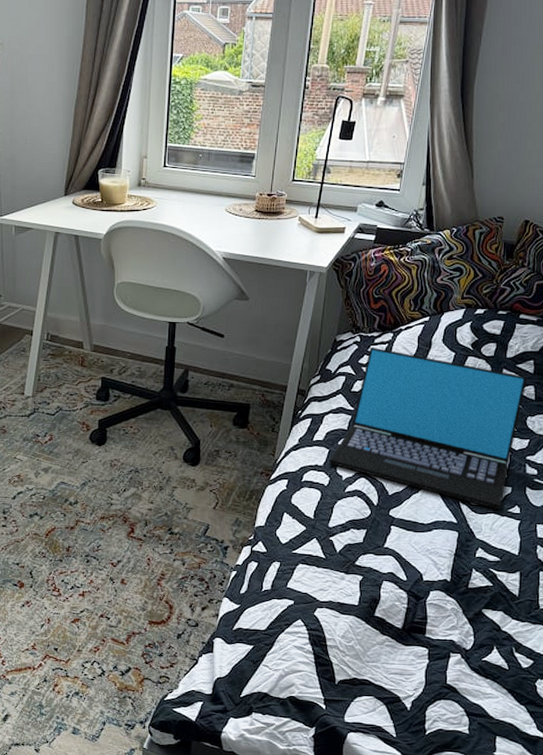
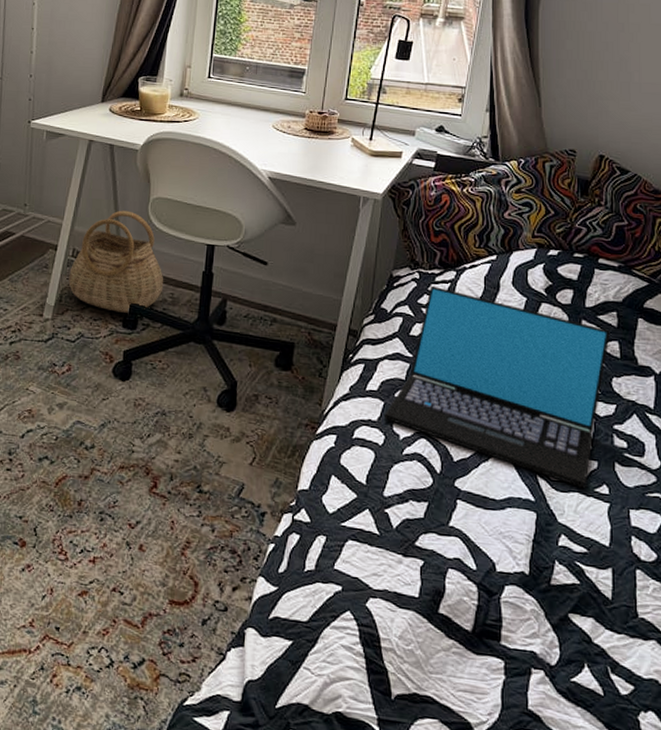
basket: none [45,295,131,387] -> present [68,210,164,313]

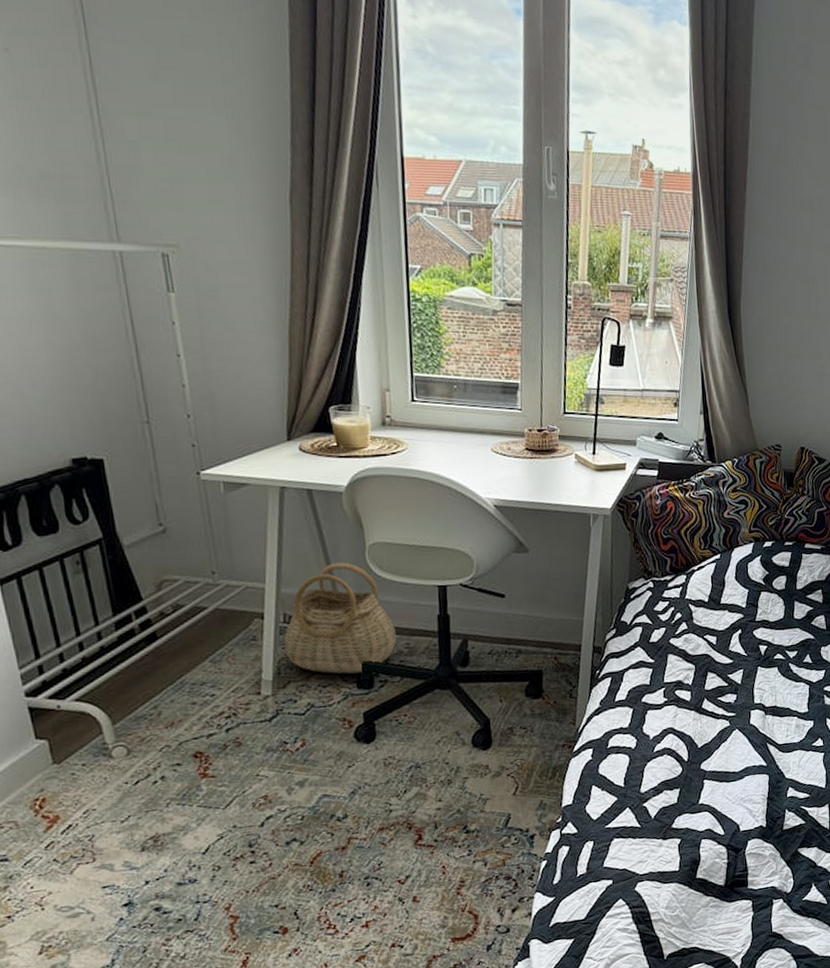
laptop: present [384,285,610,489] -> none [634,591,818,746]

